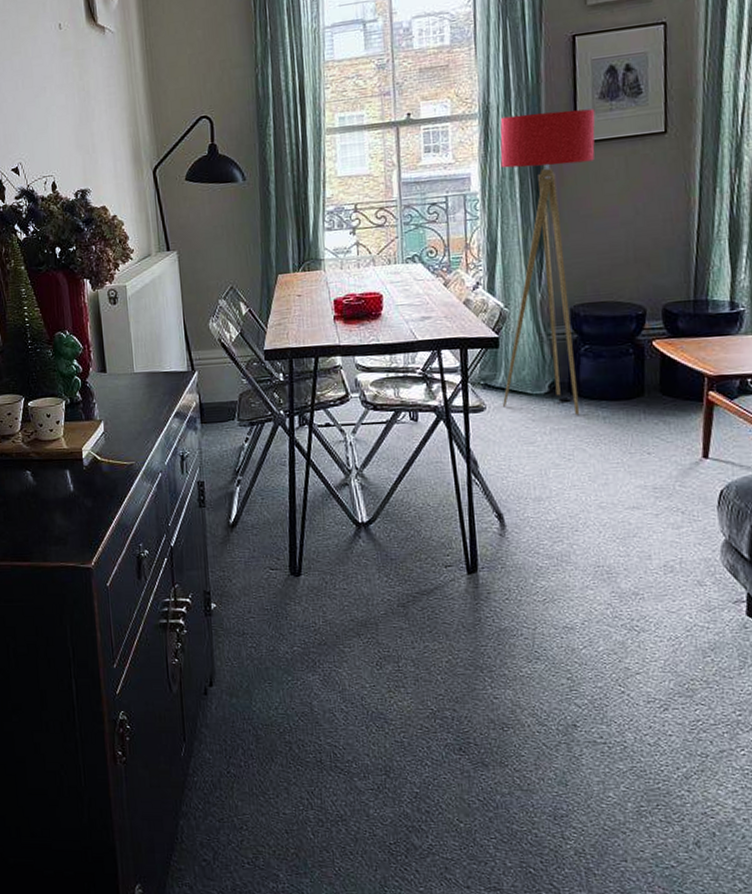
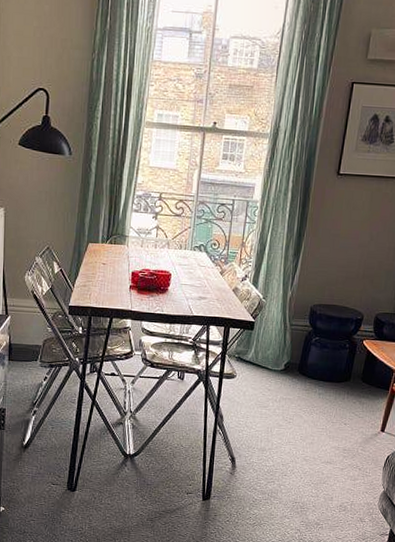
floor lamp: present [500,108,596,415] -> none [249,141,357,389]

